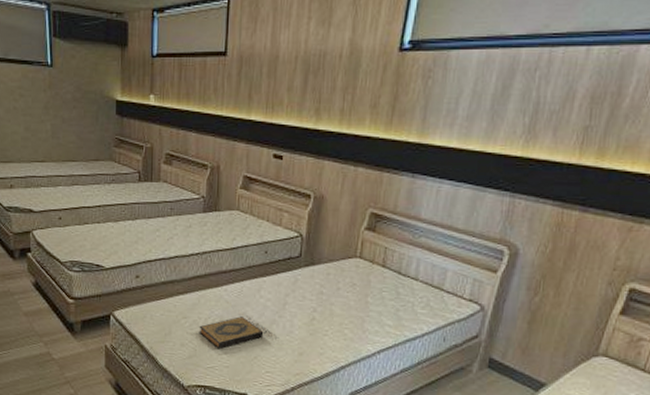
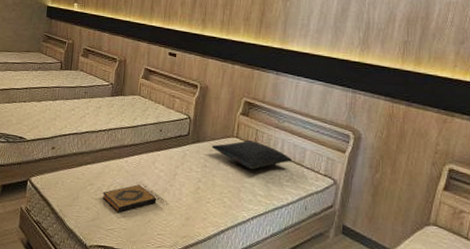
pillow: none [329,260,429,295] -> present [211,139,292,169]

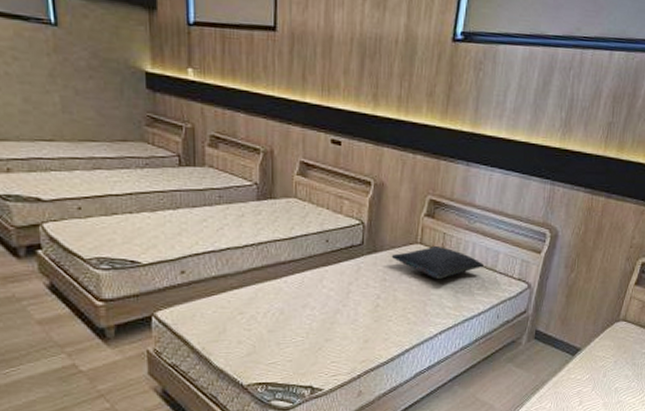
hardback book: present [102,184,157,213] -> none [257,308,328,343]

